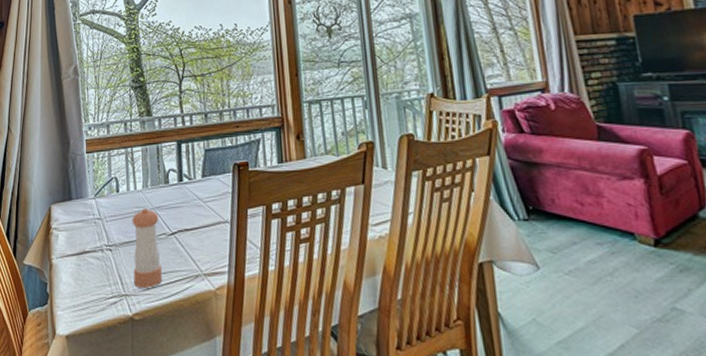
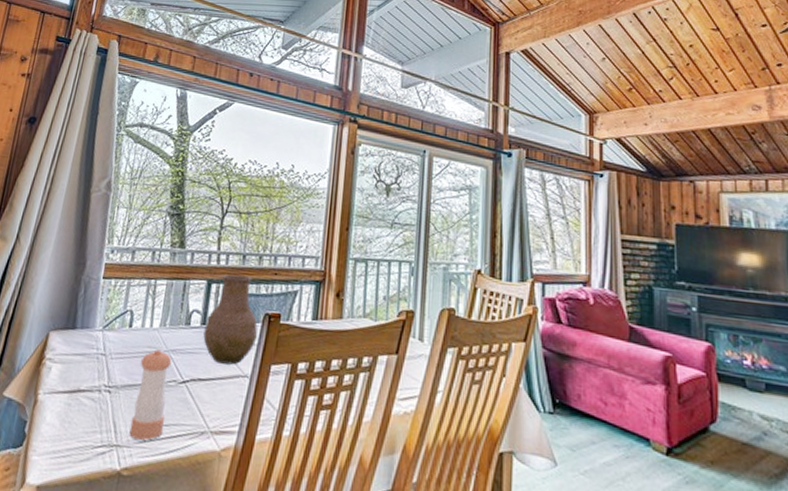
vase: none [182,132,231,213] -> present [203,274,258,365]

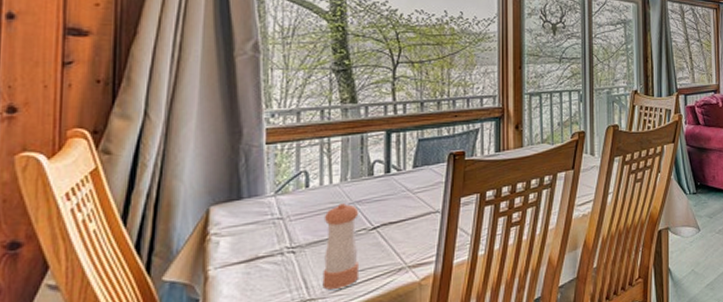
vase: present [203,274,258,365] -> none [389,122,445,205]

